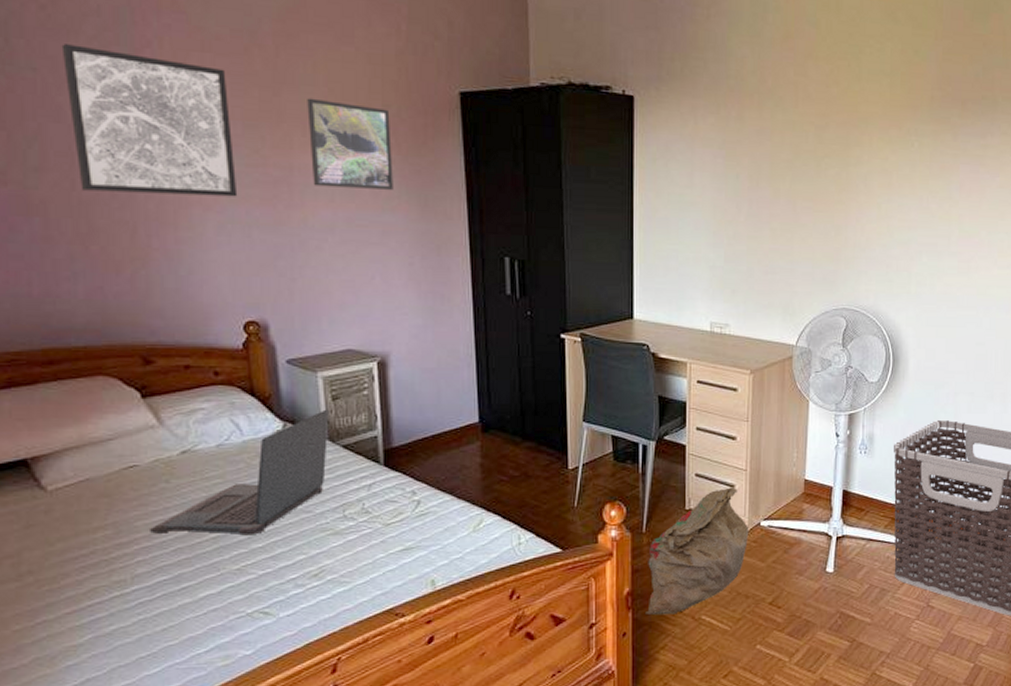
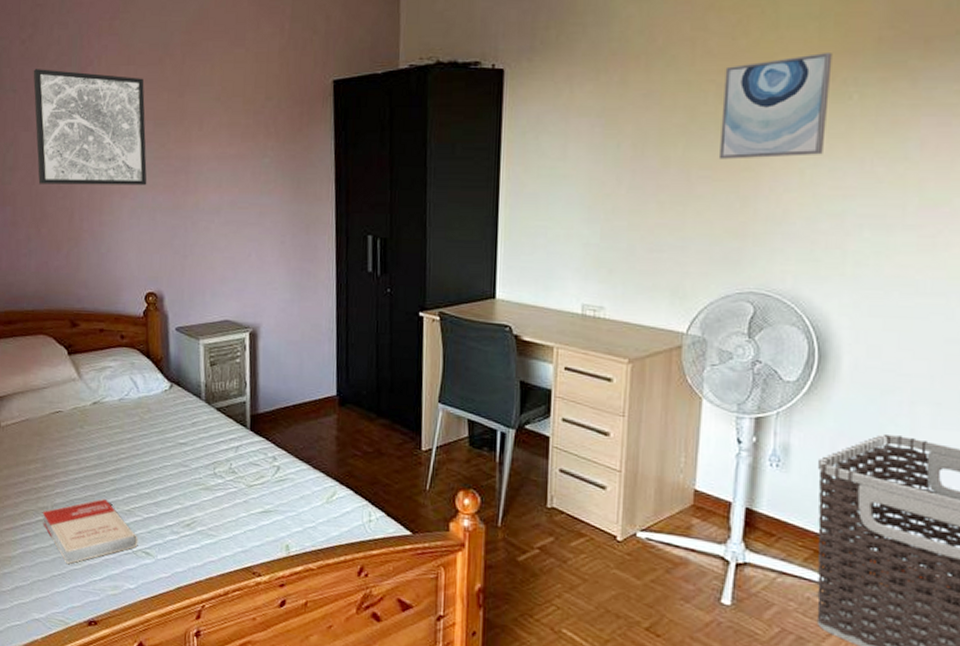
book: none [118,561,254,642] -> present [42,499,139,565]
laptop: present [148,409,329,536] -> none [66,373,207,482]
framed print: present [307,98,393,190] -> none [204,96,272,174]
bag: present [644,487,749,616] -> none [497,488,623,622]
wall art: none [817,105,900,193] -> present [718,53,833,159]

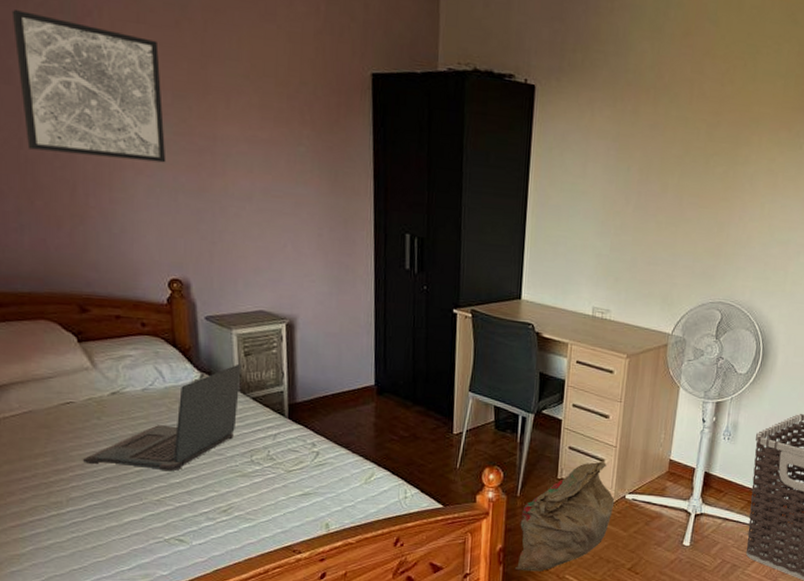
book: present [42,499,139,565] -> none [55,490,171,558]
laptop: none [66,373,207,482] -> present [82,363,242,472]
bag: none [497,488,623,622] -> present [514,461,615,572]
wall art: present [718,53,833,159] -> none [704,107,792,193]

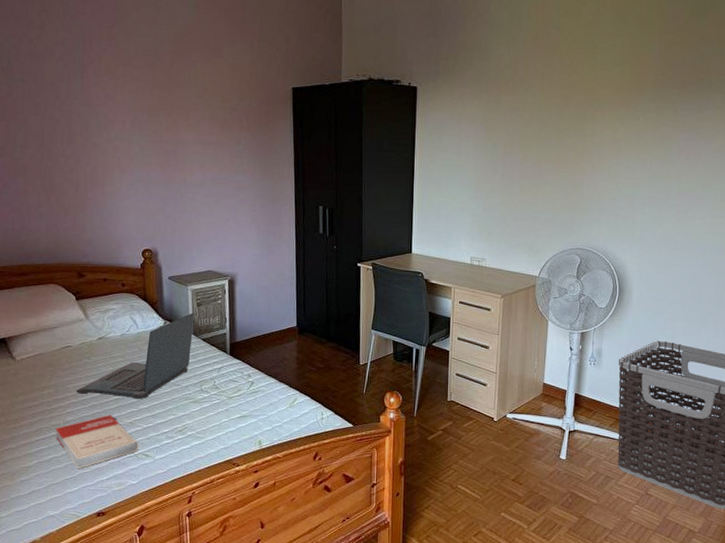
wall art: present [11,10,166,163] -> none [40,64,143,164]
book: none [55,490,171,558] -> present [55,415,139,469]
bag: present [514,461,615,572] -> none [414,385,498,482]

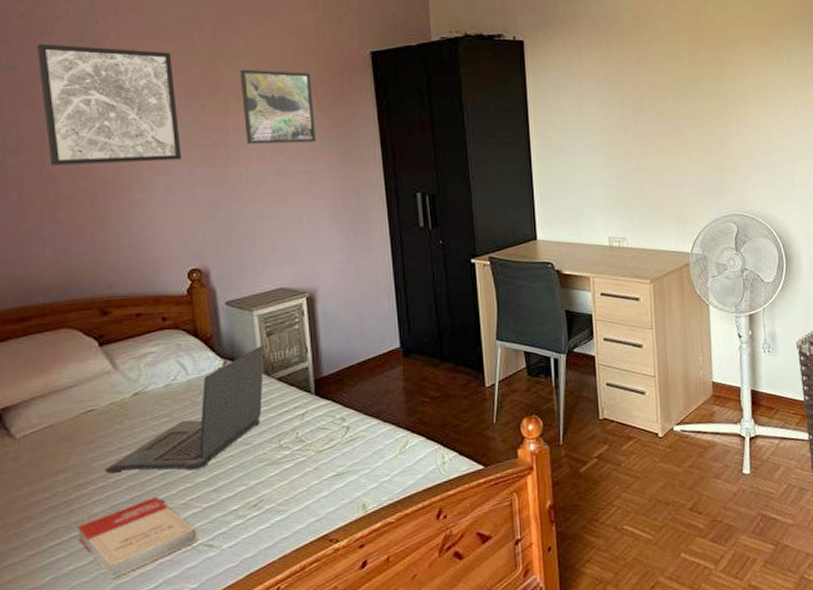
wall art: none [40,64,143,164] -> present [36,44,182,166]
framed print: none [189,95,245,158] -> present [240,69,316,145]

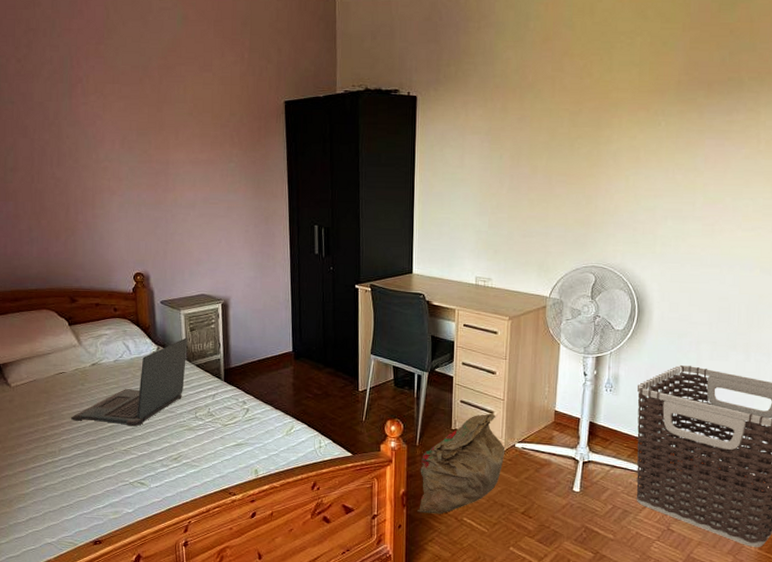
wall art: present [36,44,182,166] -> none [29,84,133,185]
book: present [76,497,199,580] -> none [51,442,134,497]
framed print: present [240,69,316,145] -> none [179,112,236,176]
bag: none [567,394,663,528] -> present [416,413,506,514]

